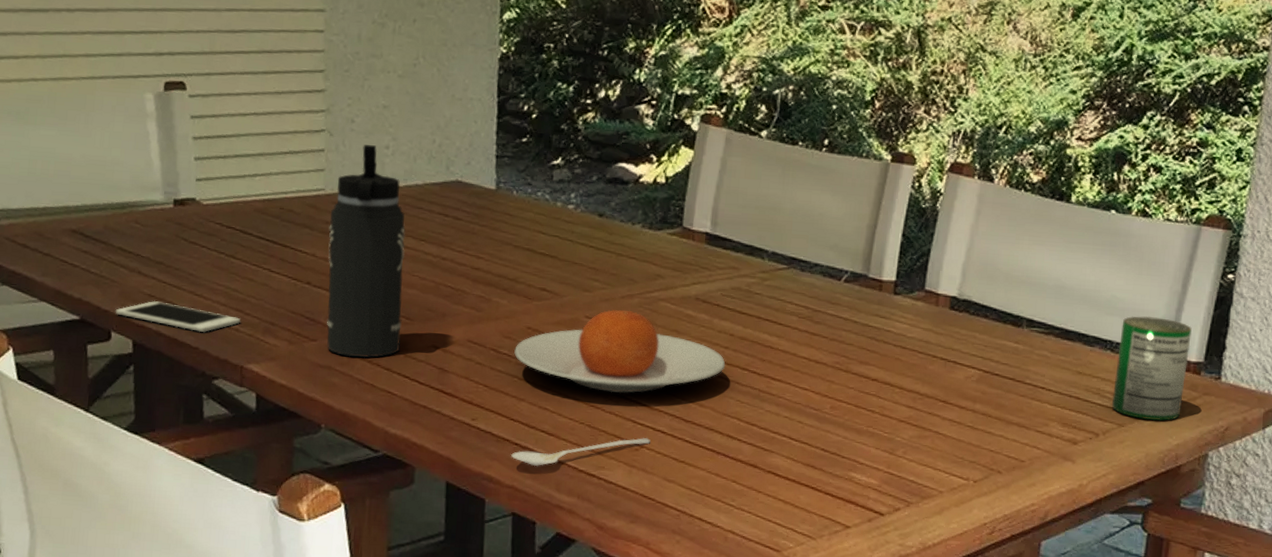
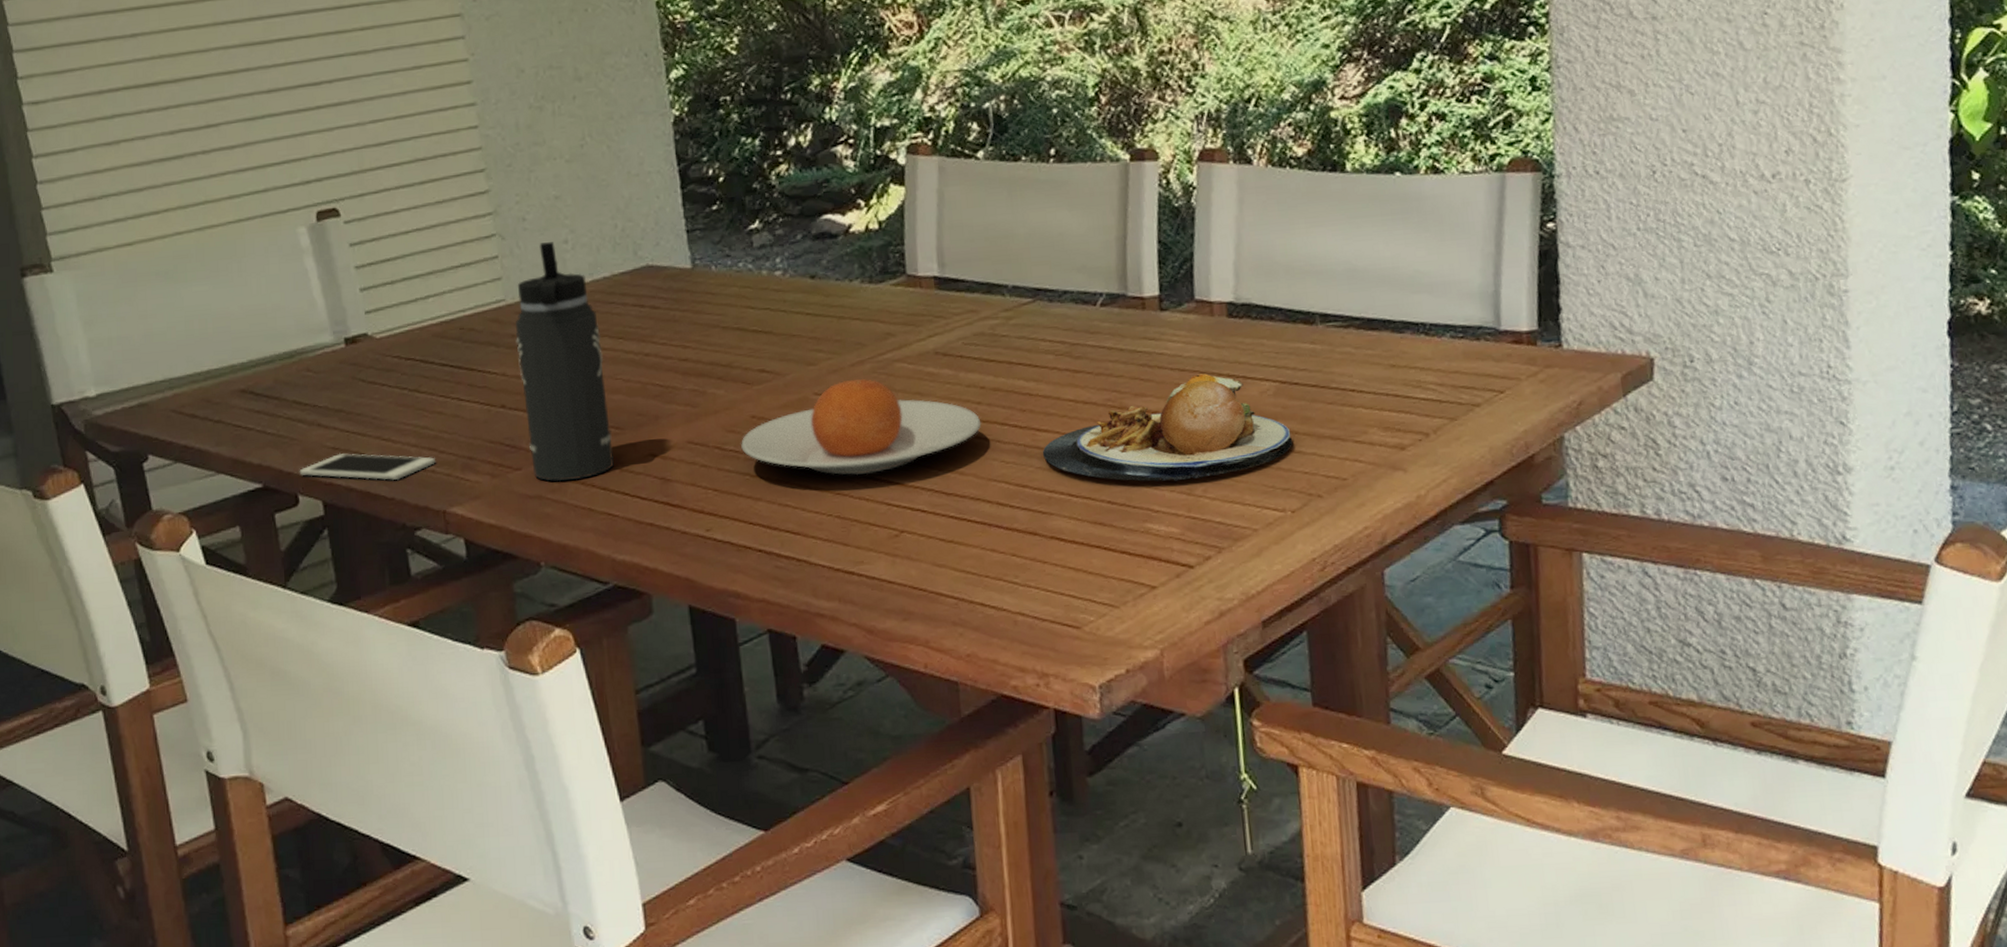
stirrer: present [511,437,650,467] -> none [756,519,911,573]
plate: none [773,353,986,442] -> present [1042,373,1293,482]
can: present [1111,316,1192,421] -> none [1432,286,1522,409]

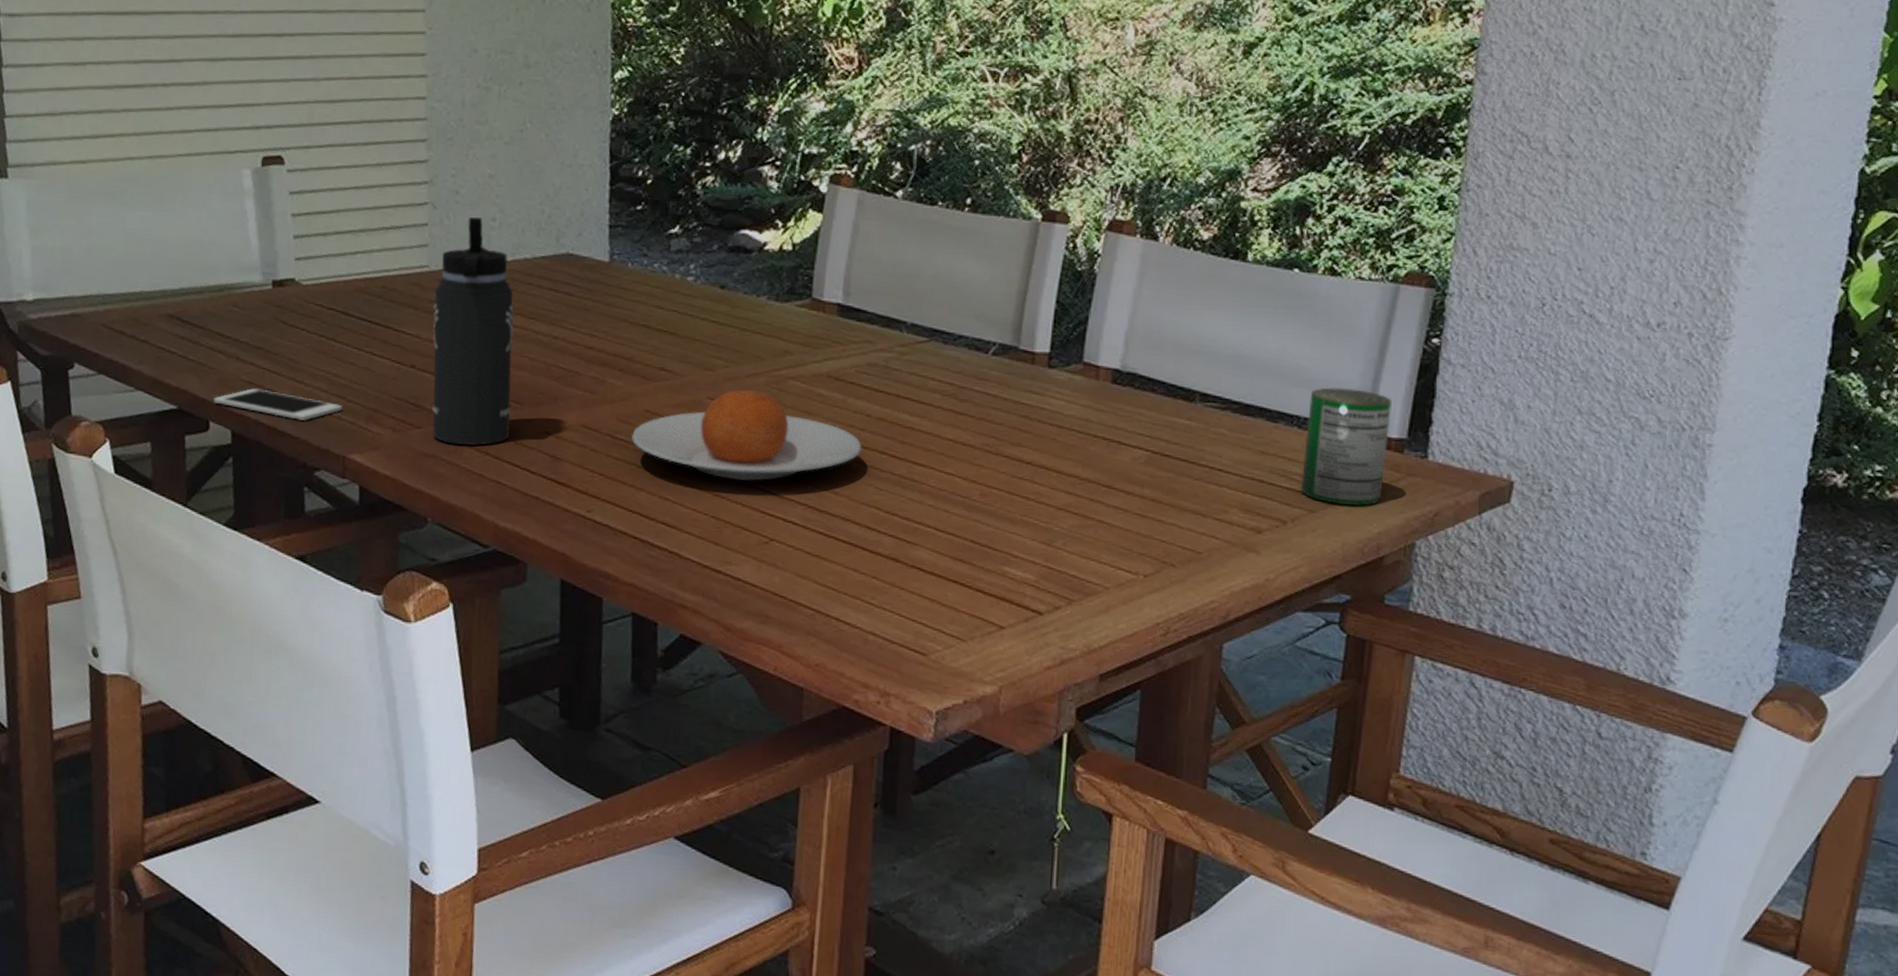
plate: present [1042,373,1293,482] -> none [915,433,1156,533]
can: none [1432,286,1522,409] -> present [1300,387,1392,507]

